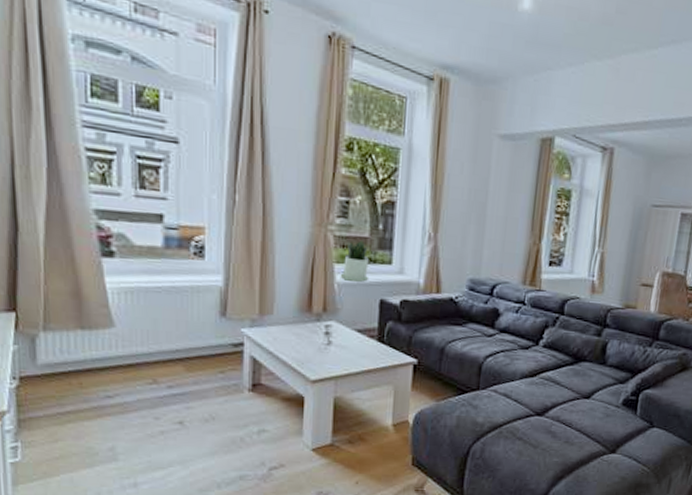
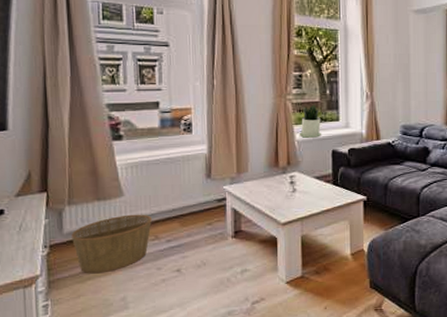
basket: none [47,350,149,417] -> present [71,214,152,274]

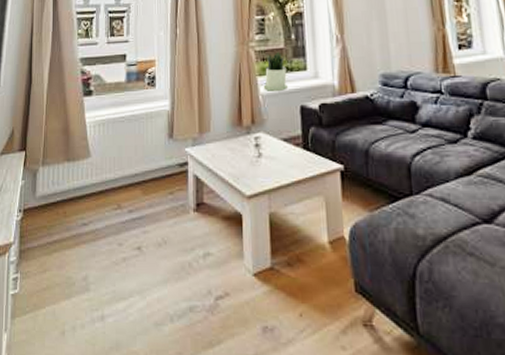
basket: present [71,214,152,274] -> none [43,178,115,245]

